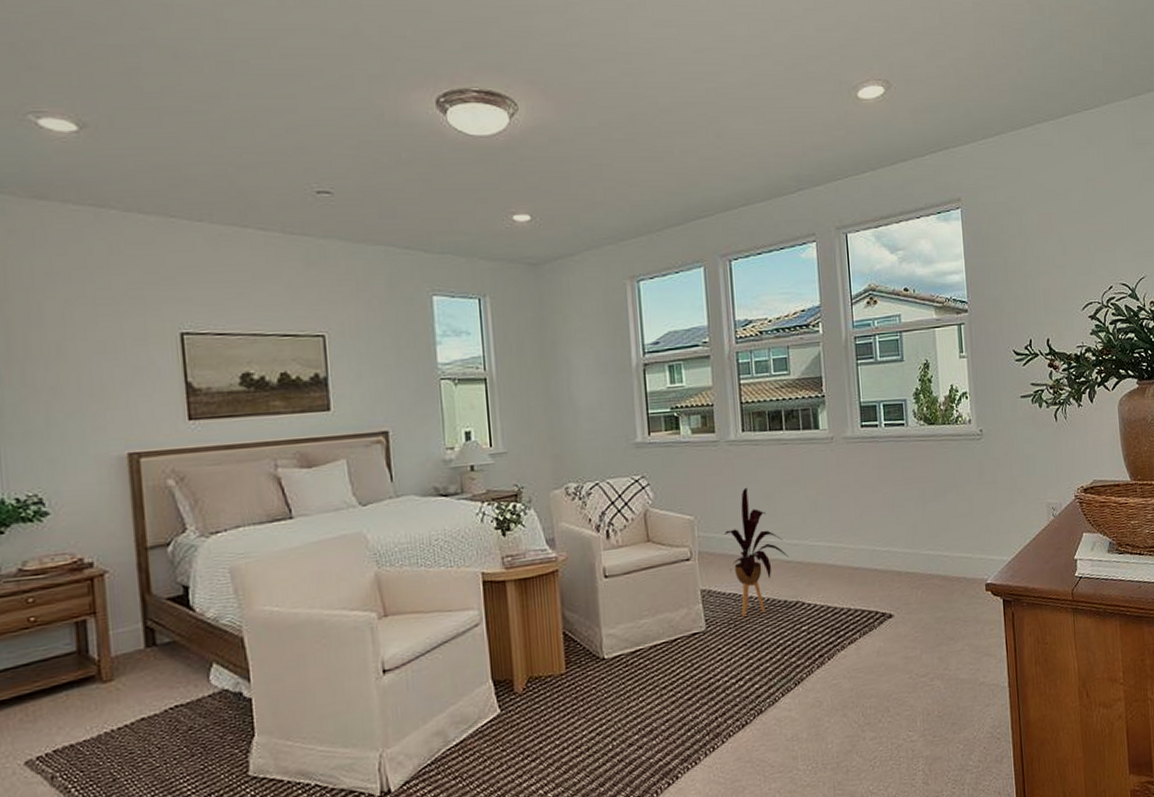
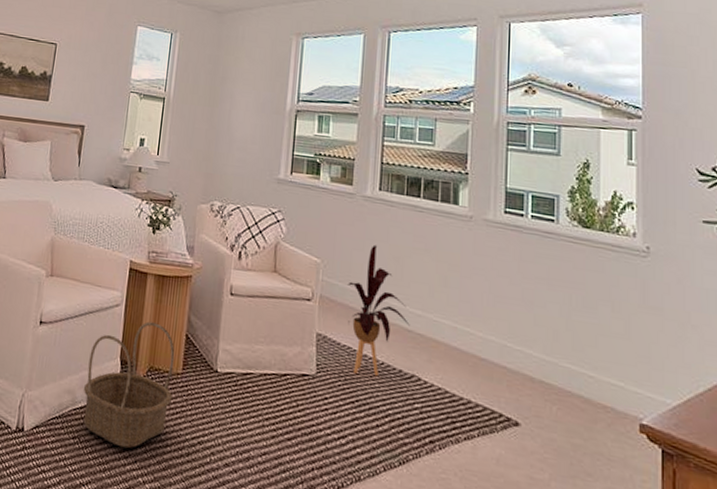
basket: none [454,630,561,769] -> present [84,321,175,449]

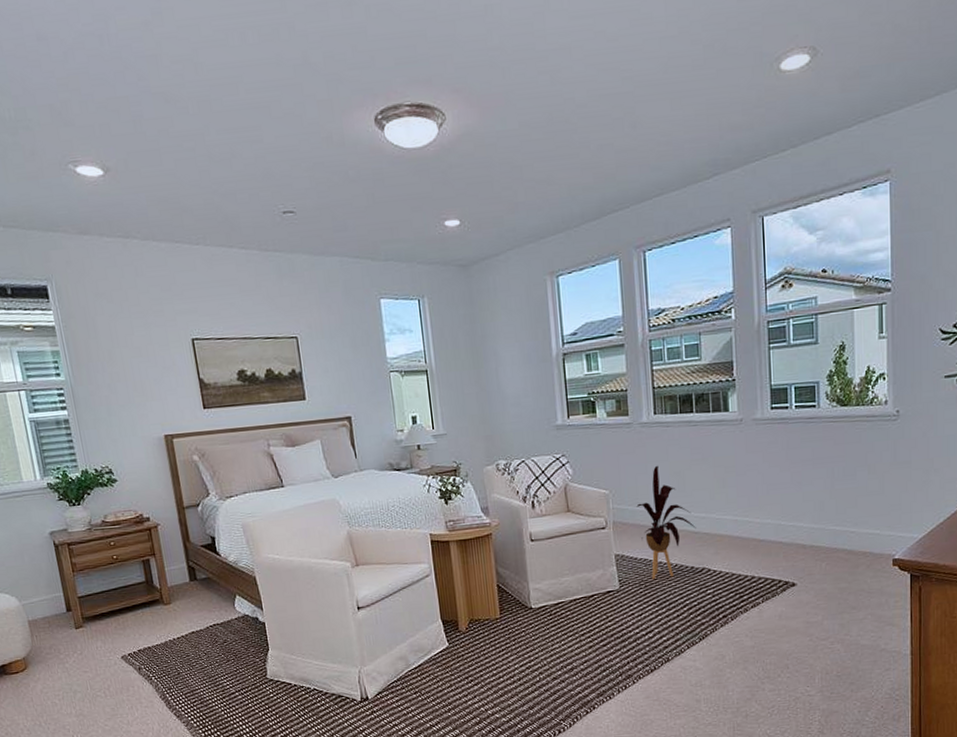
basket: present [84,321,175,449] -> none [412,582,497,689]

